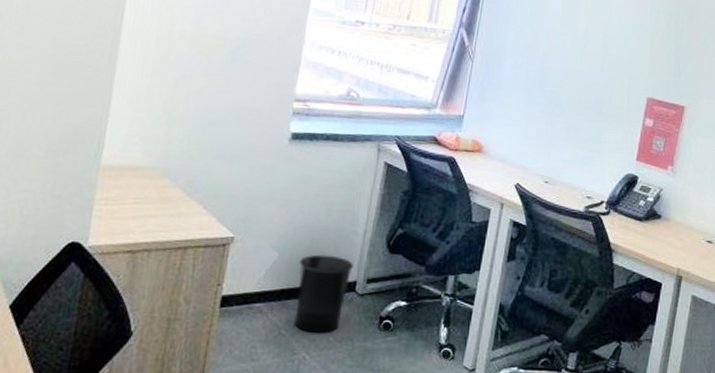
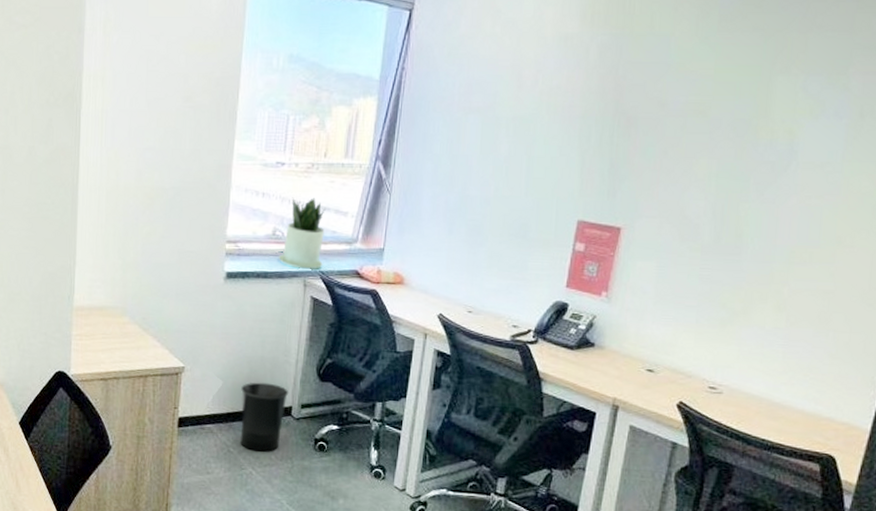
planter: none [351,57,406,135] -> present [278,197,326,270]

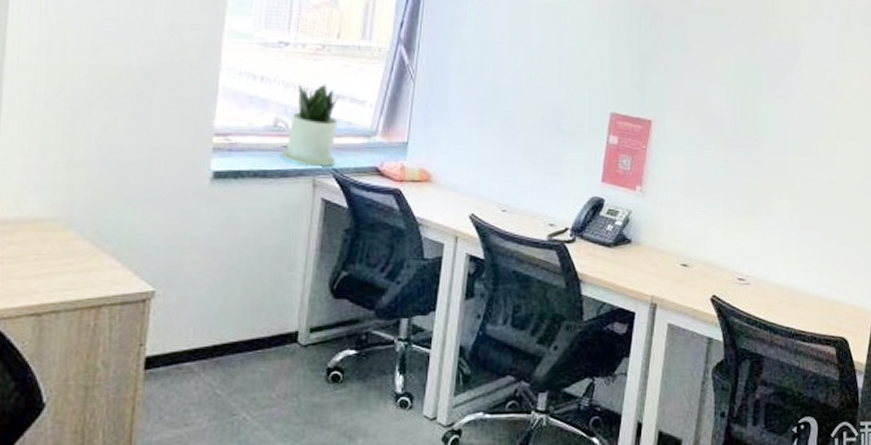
waste bin: present [240,382,289,452] -> none [230,304,295,391]

